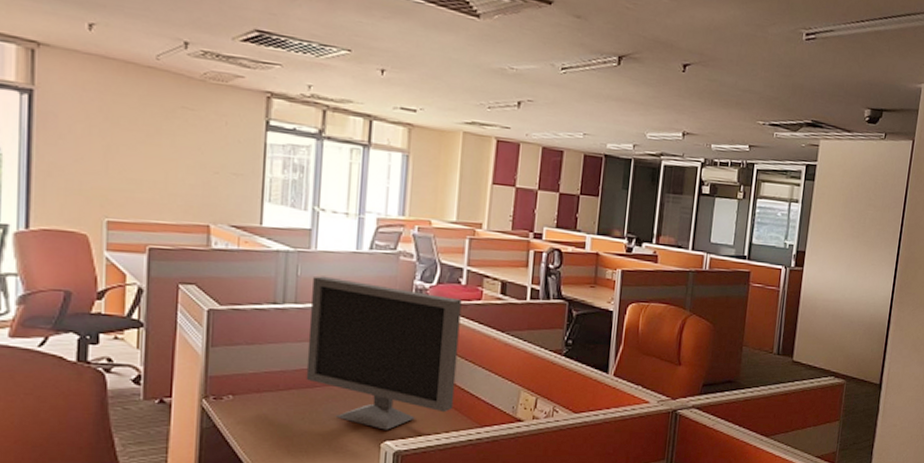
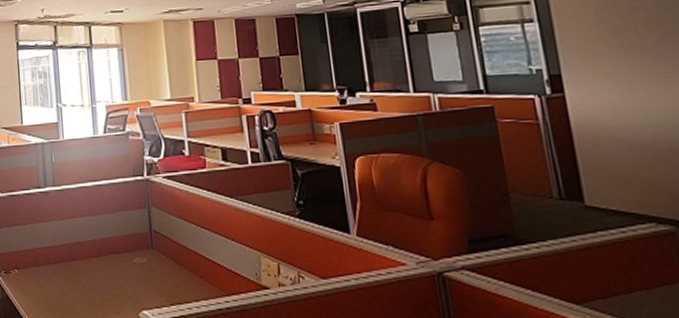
monitor: present [306,276,462,430] -> none [64,160,198,300]

